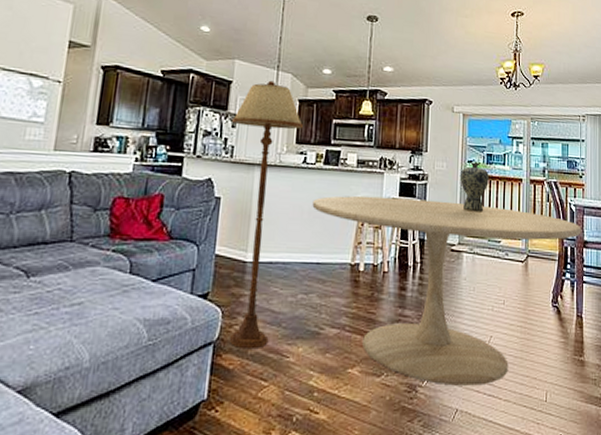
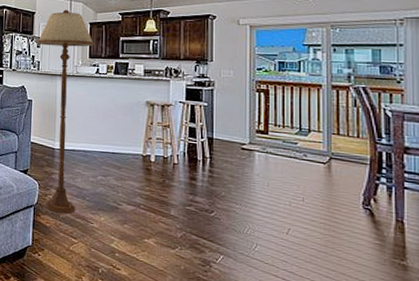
dining table: present [312,195,581,386] -> none [106,99,400,271]
vase: present [460,162,489,212] -> none [250,69,282,116]

